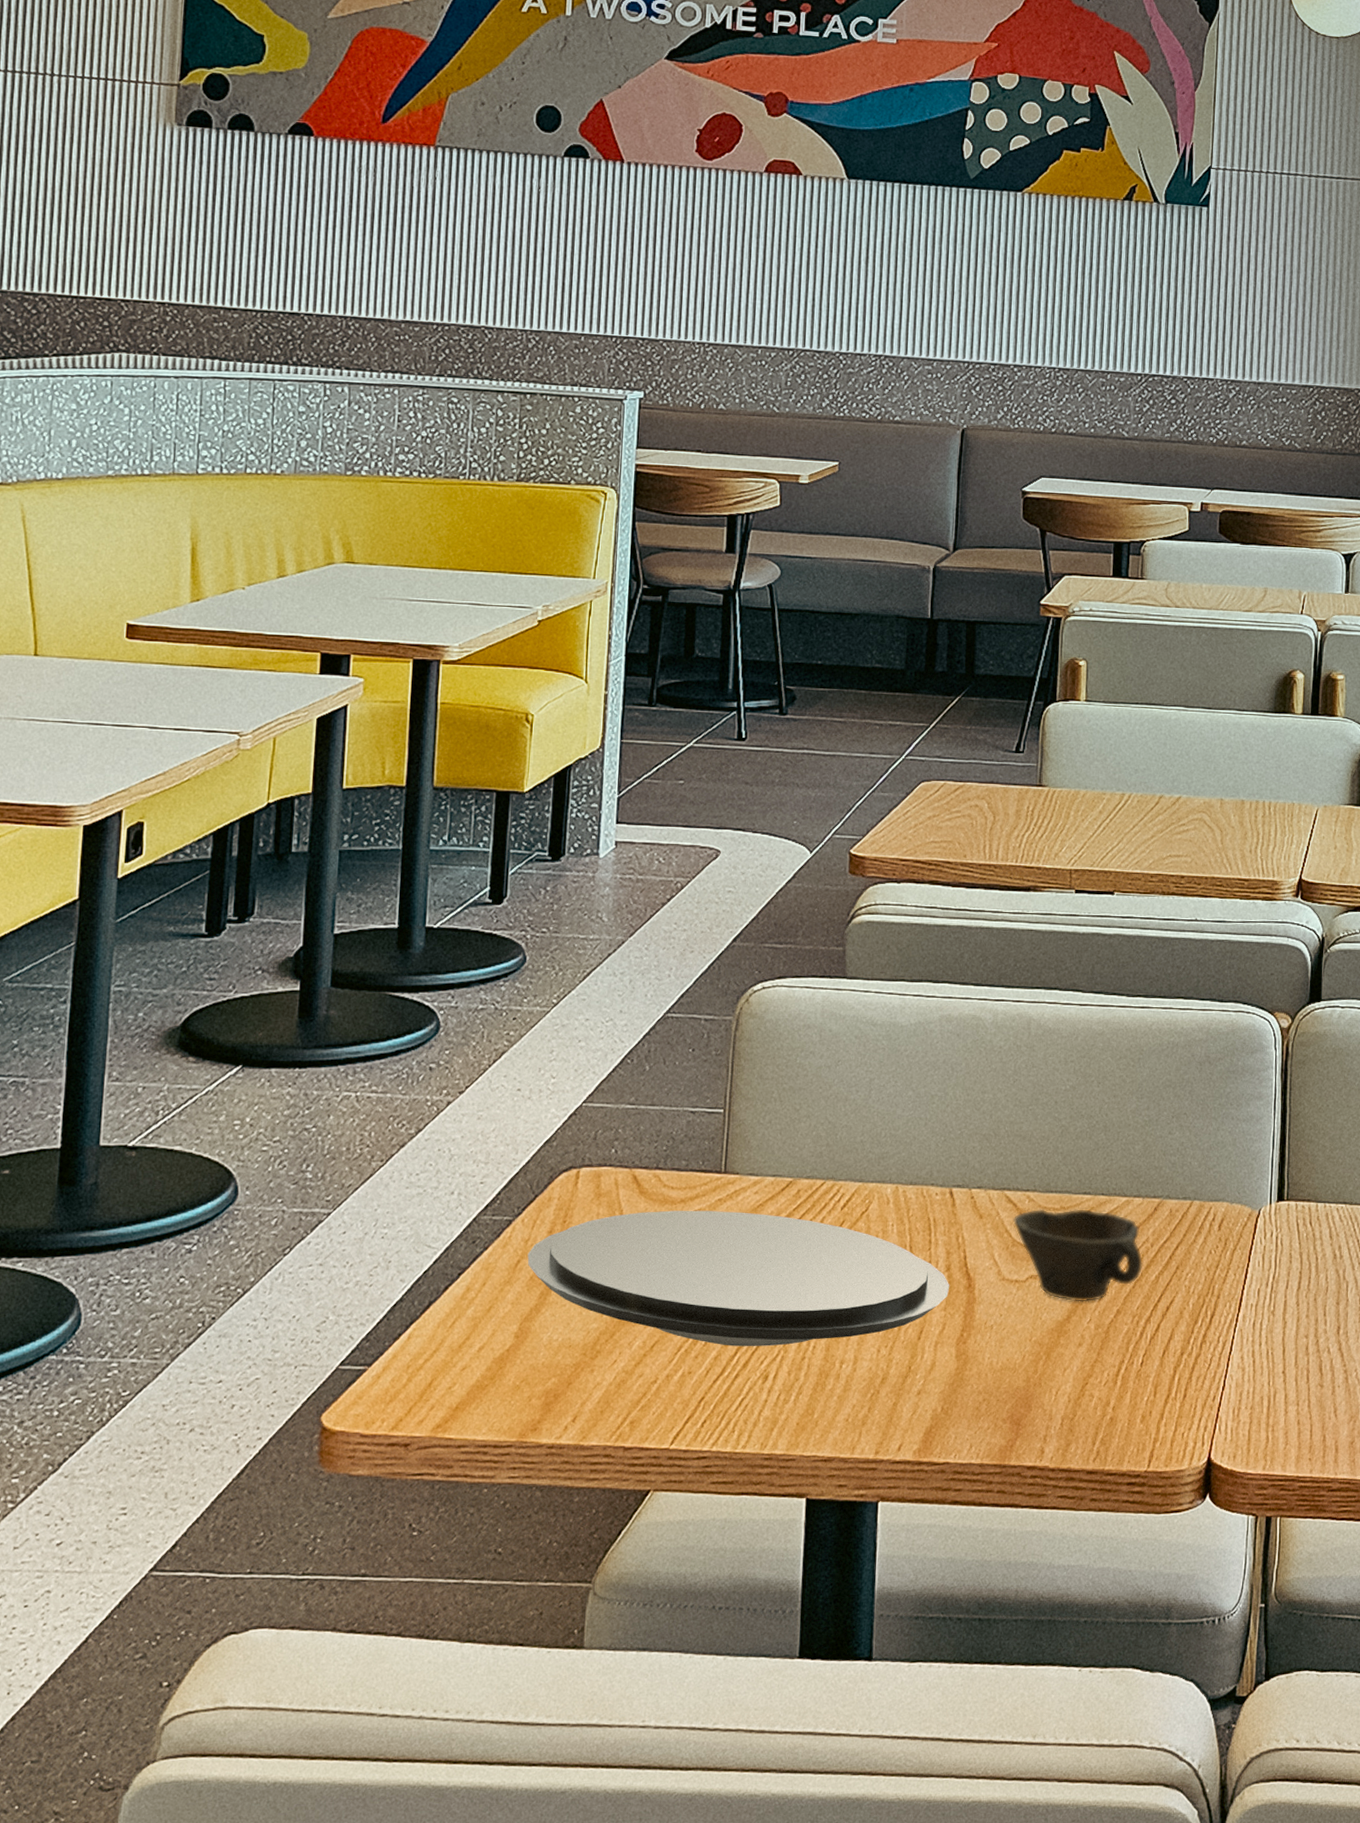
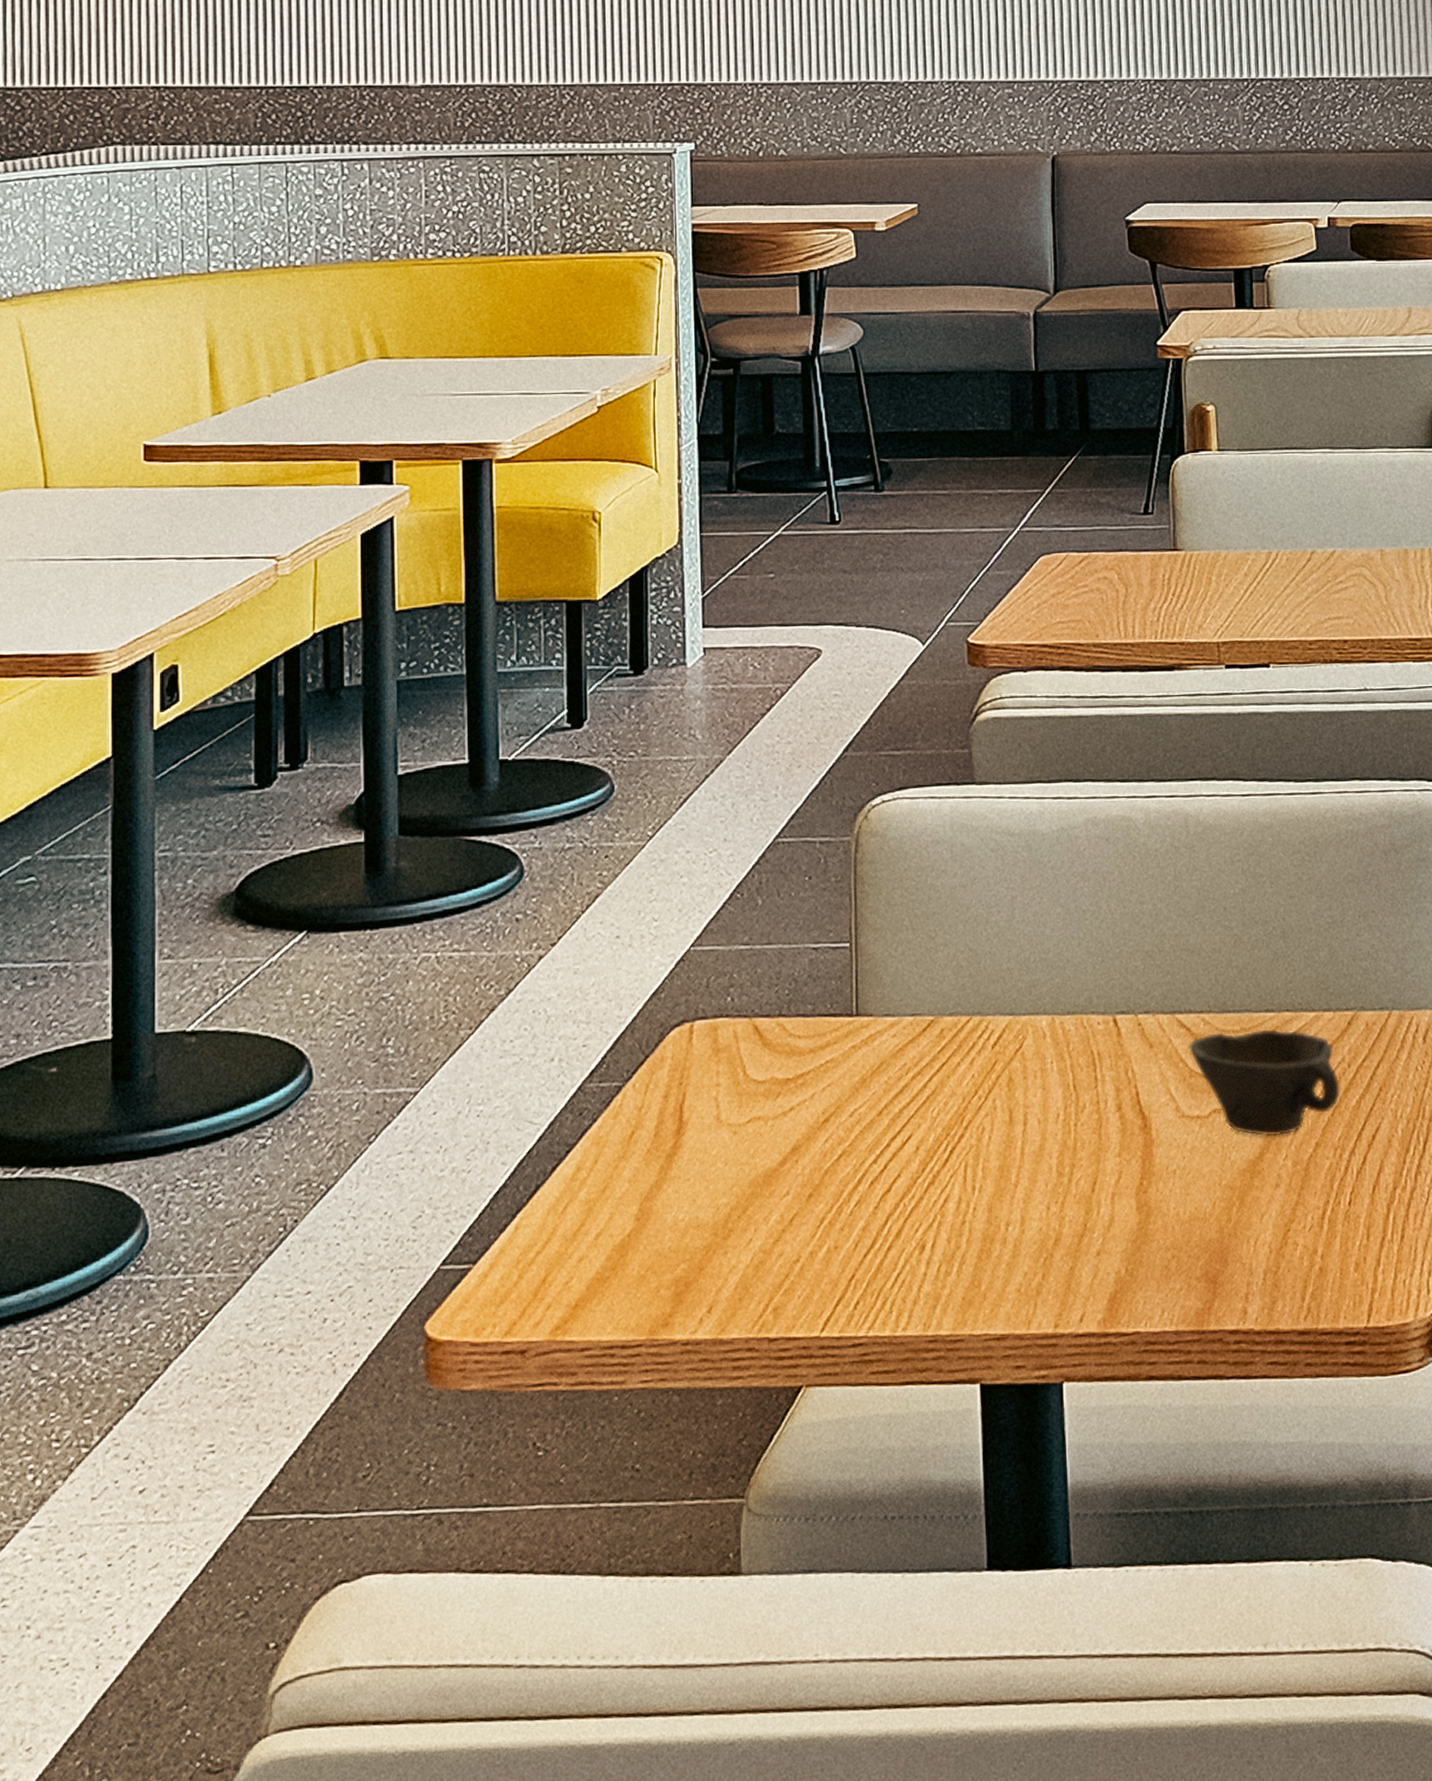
plate: present [527,1210,950,1347] -> none [642,1059,1123,1214]

